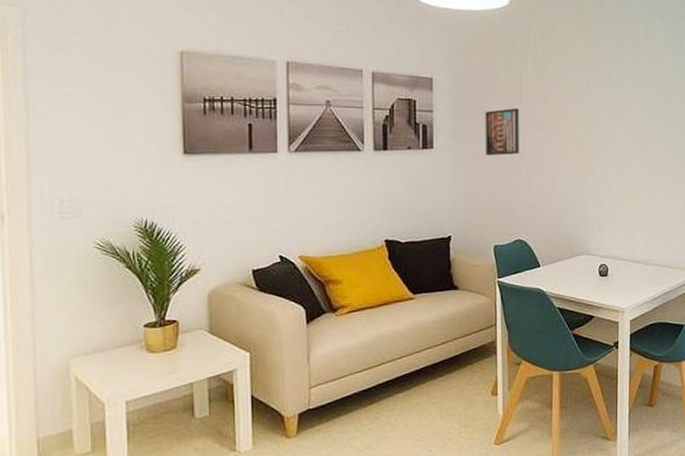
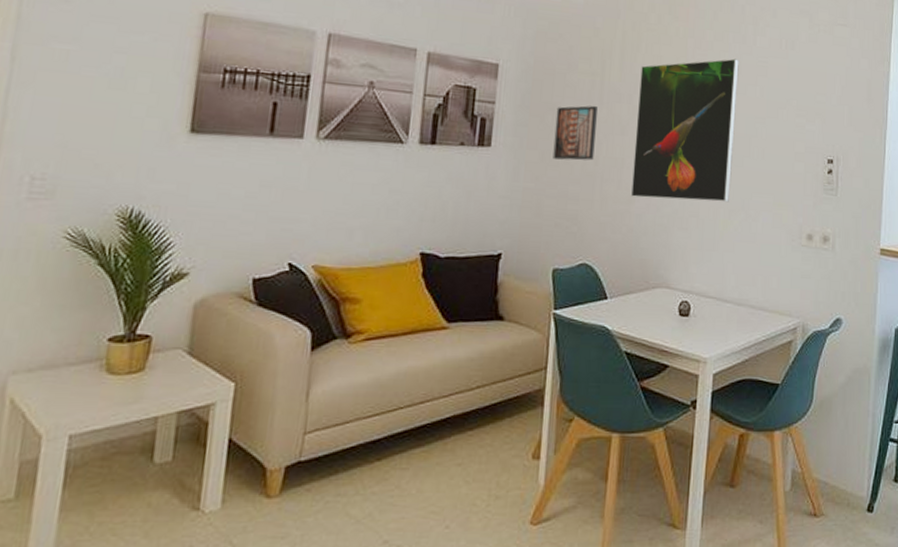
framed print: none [552,59,635,182] -> present [630,58,739,203]

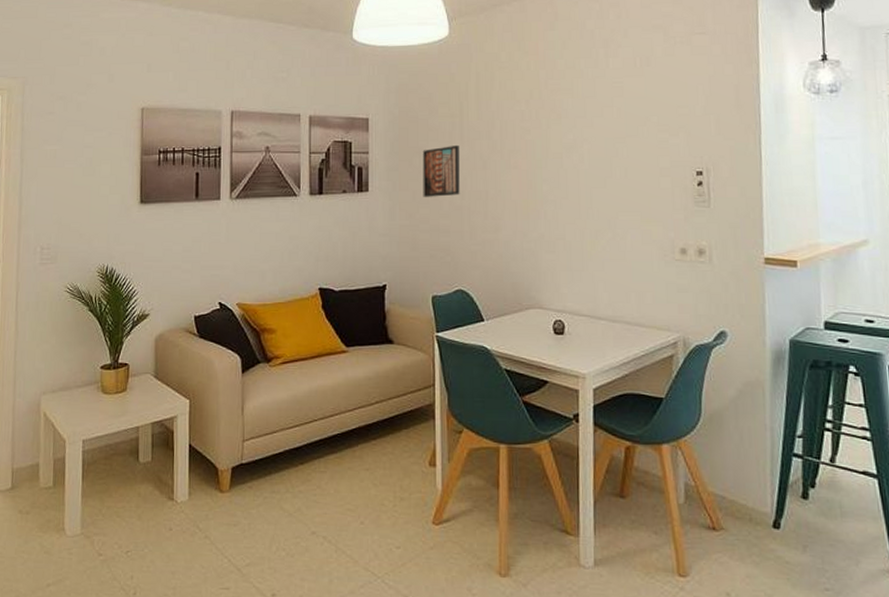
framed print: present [630,58,739,203] -> none [496,83,595,225]

